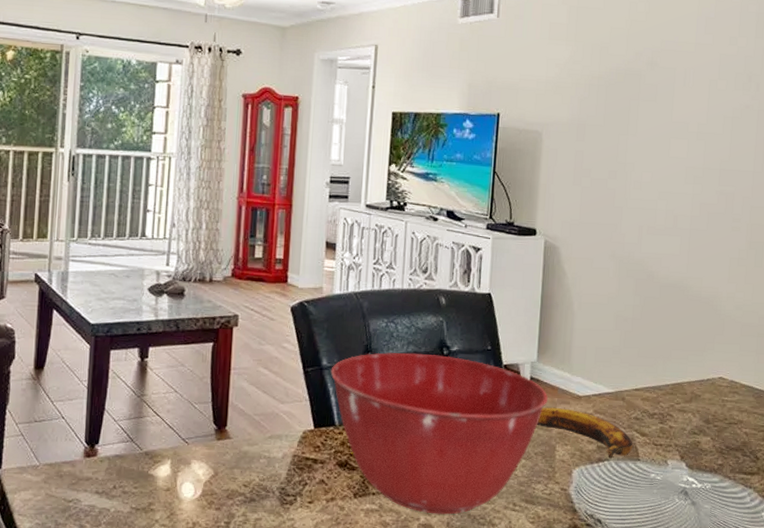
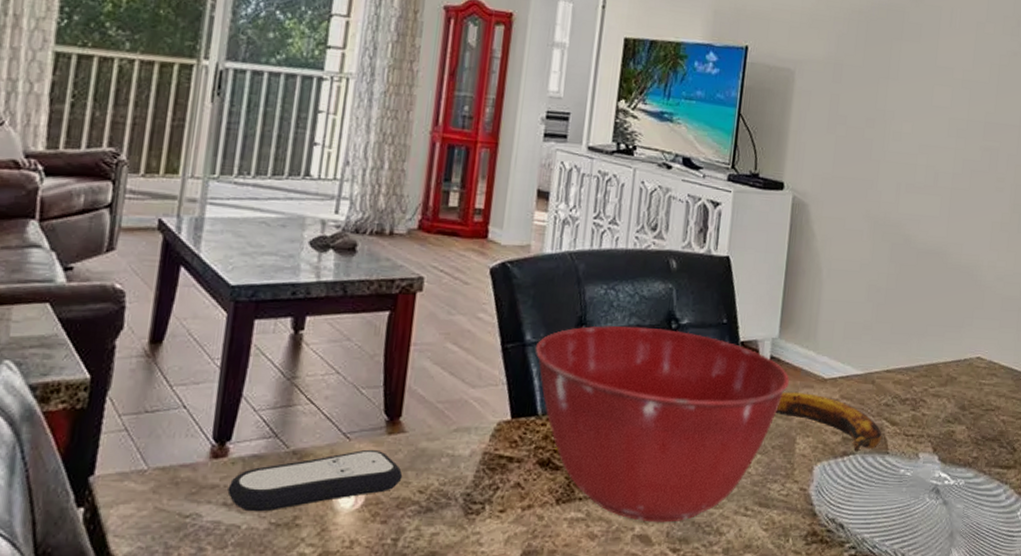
remote control: none [98,451,231,499] -> present [227,449,403,512]

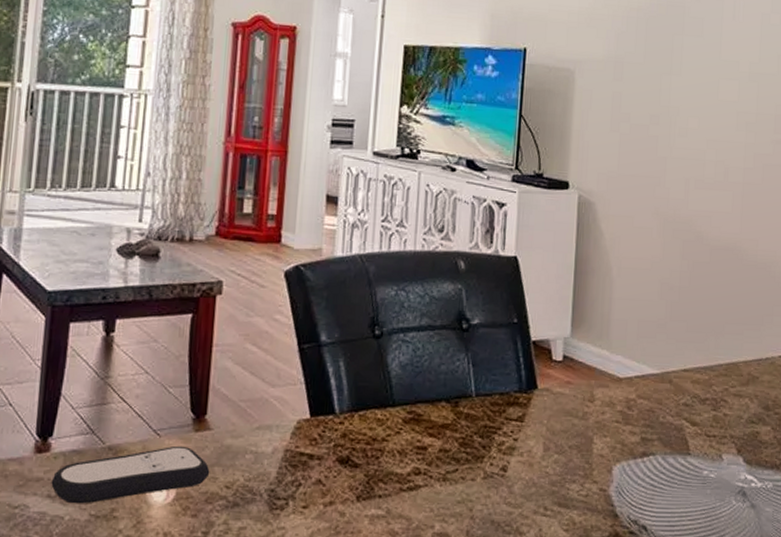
mixing bowl: present [535,325,789,523] -> none [330,326,583,521]
banana: present [776,392,882,452] -> none [571,392,683,453]

